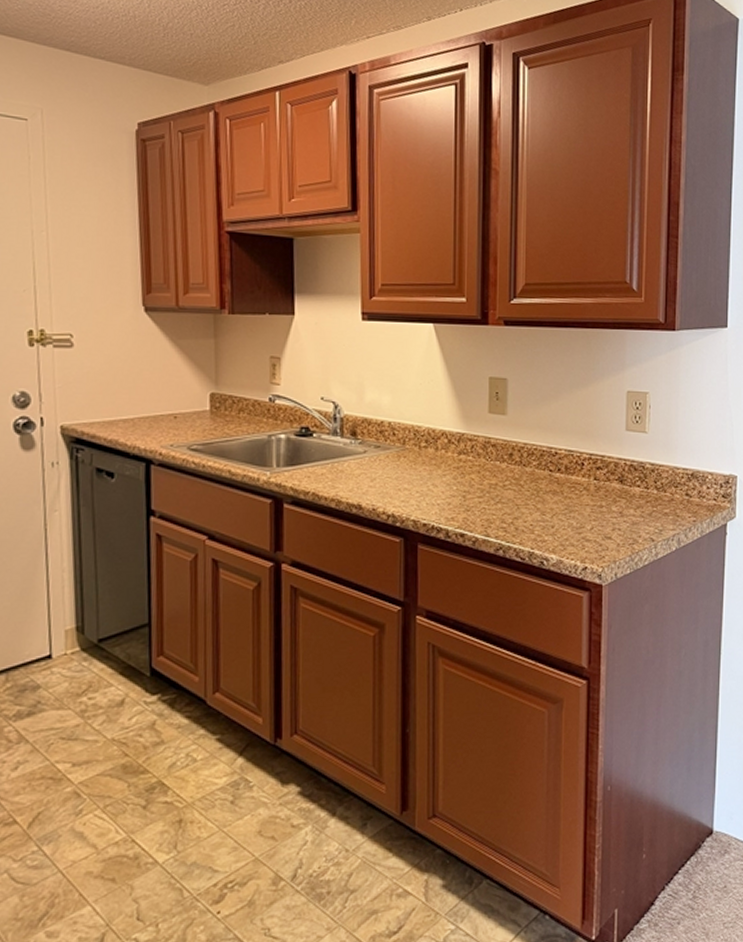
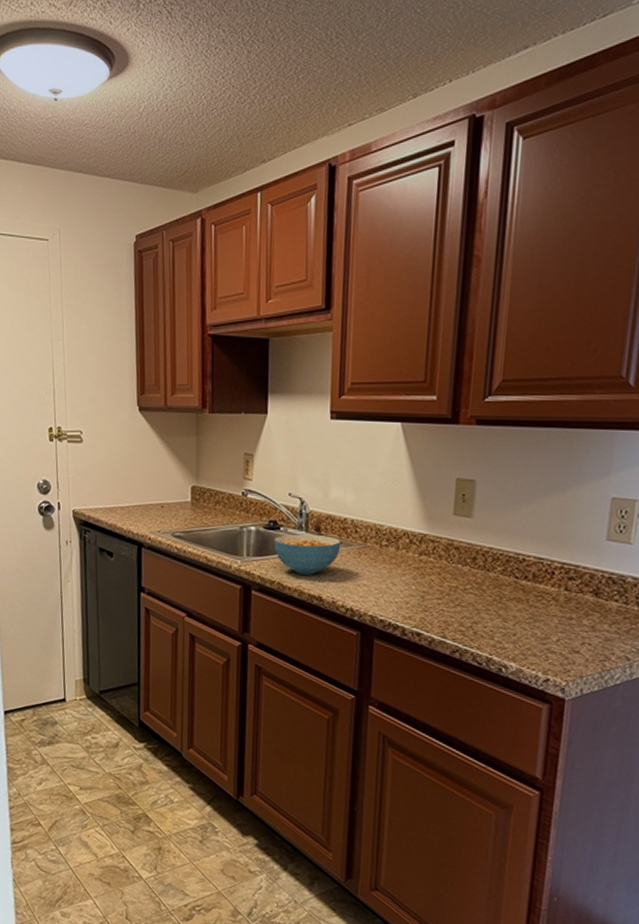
cereal bowl: none [307,440,379,482] -> present [274,534,341,575]

